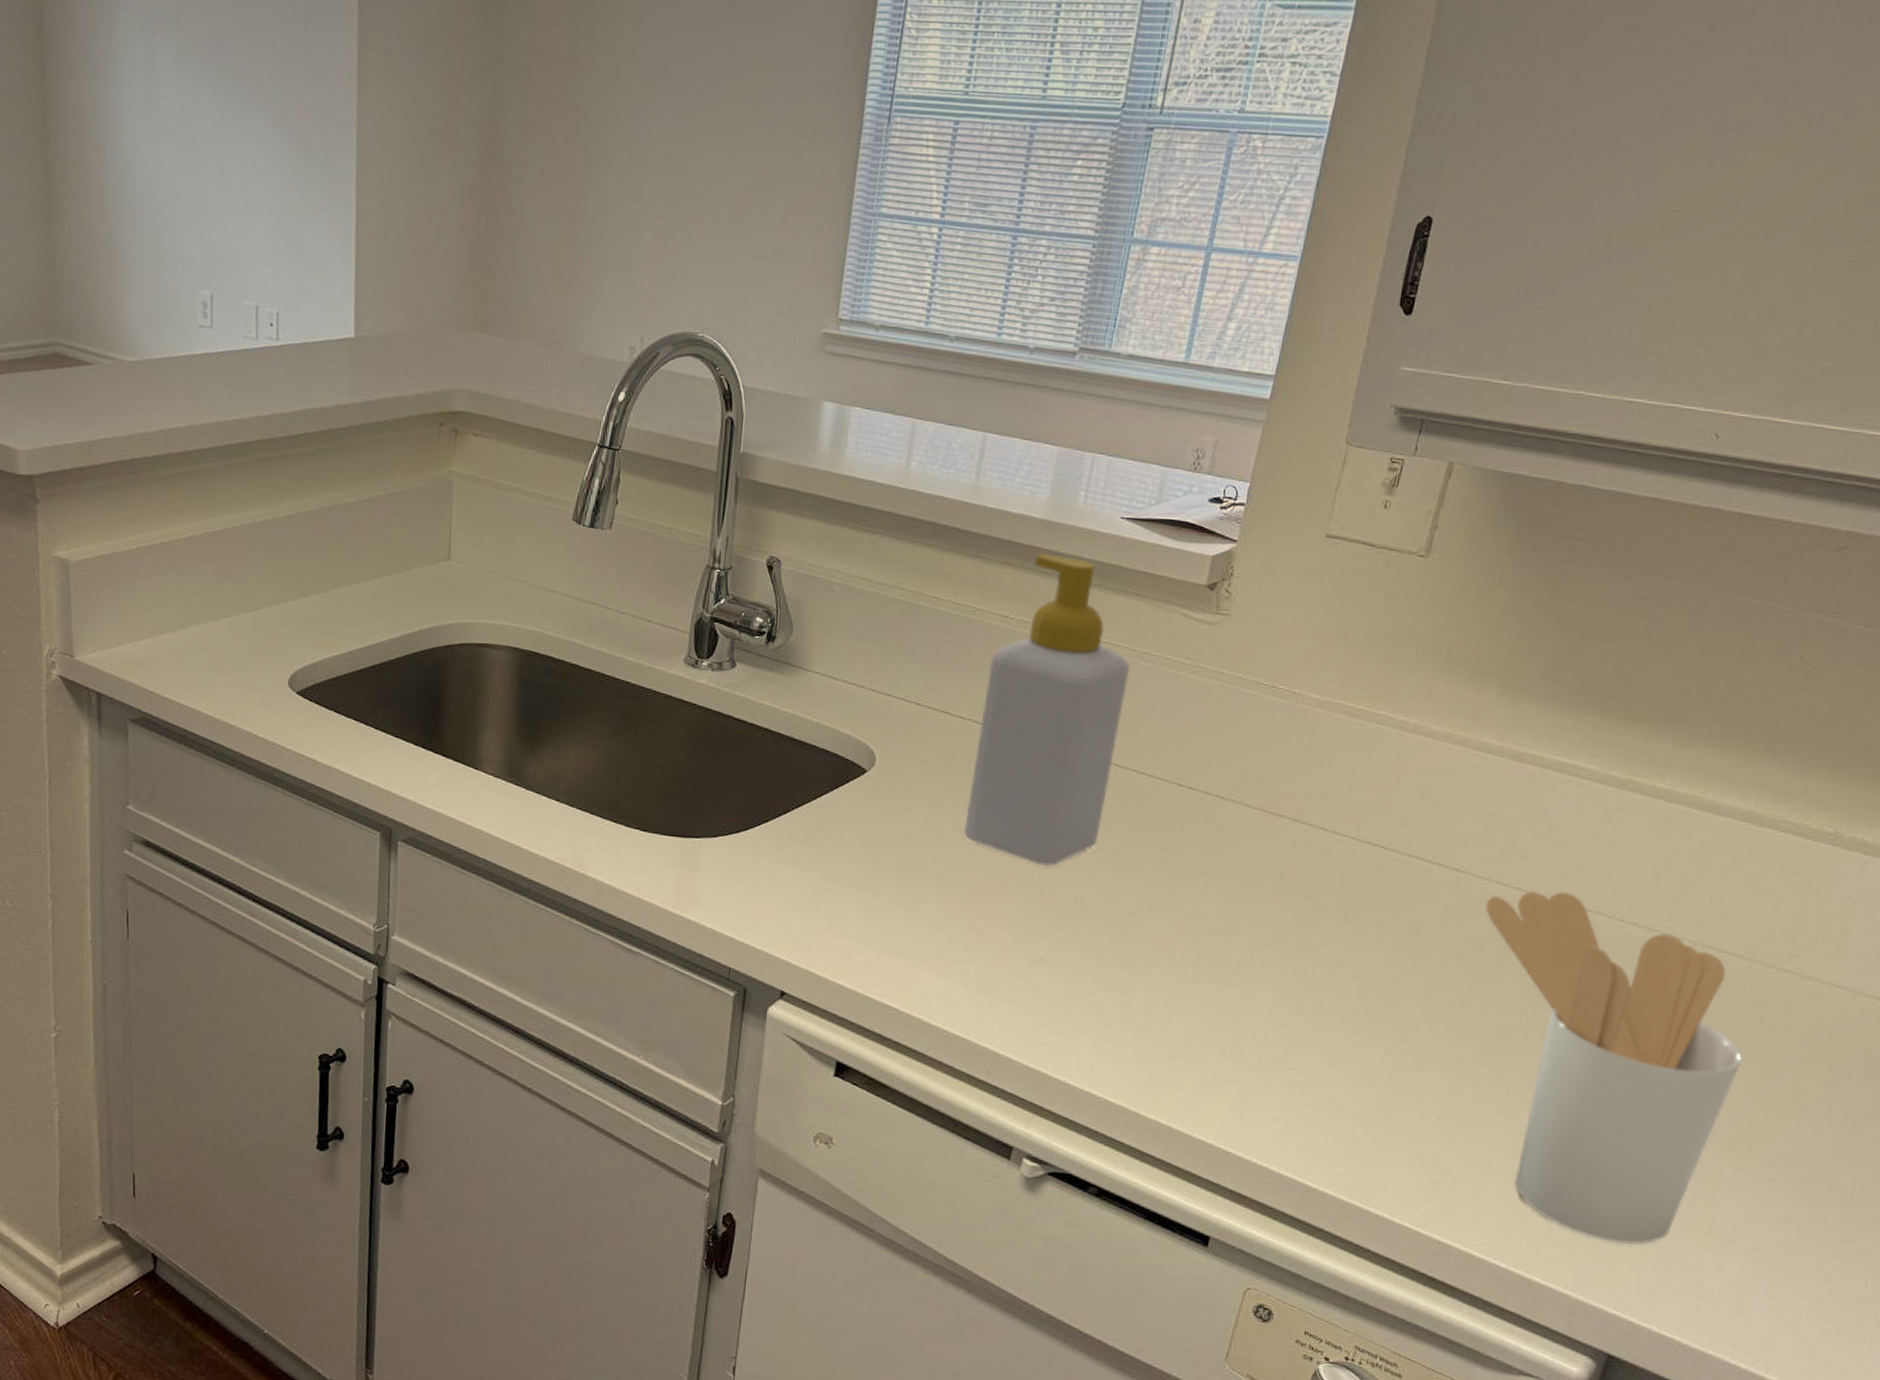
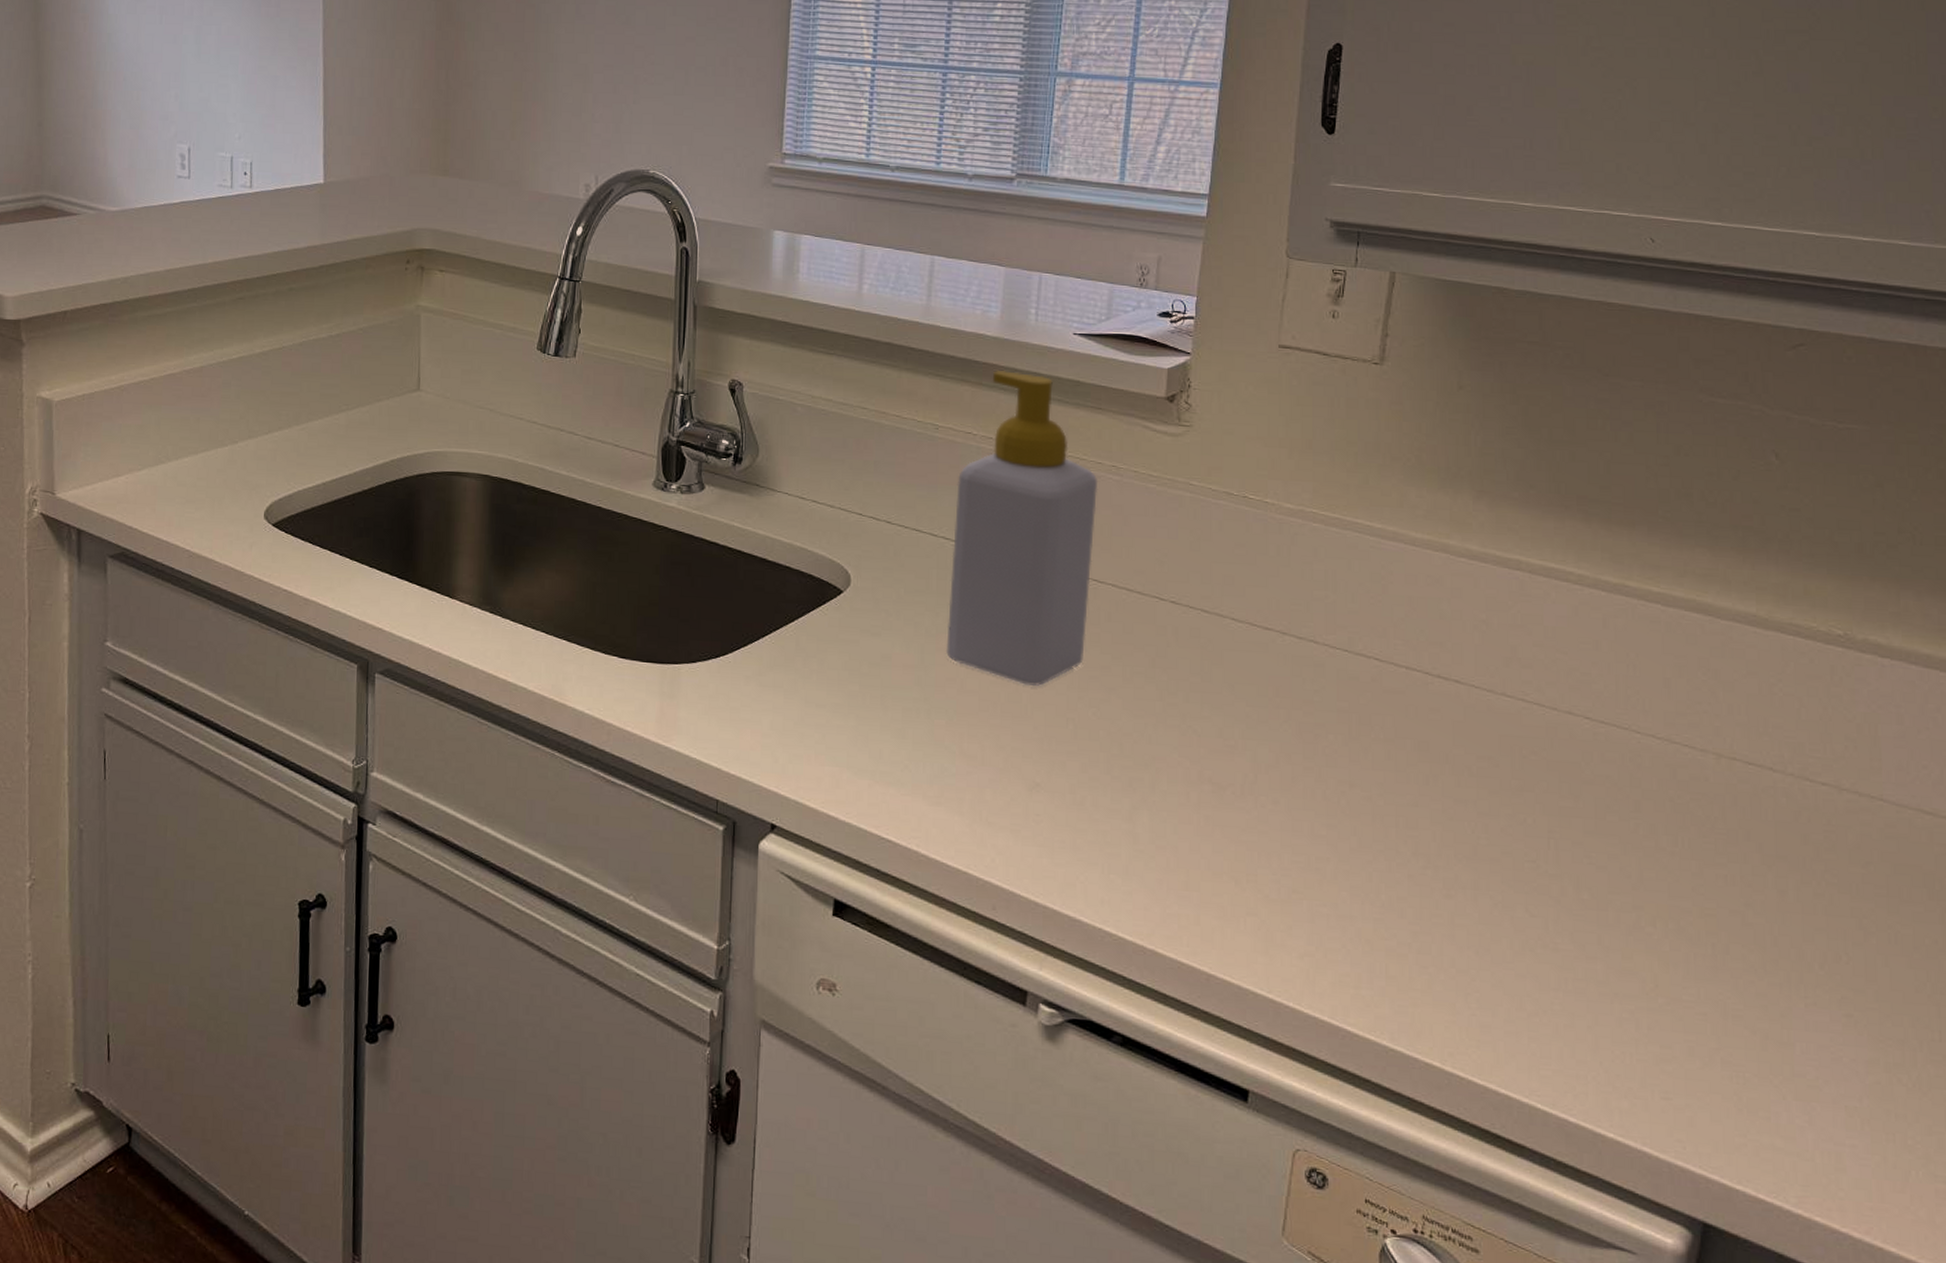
utensil holder: present [1485,890,1742,1245] -> none [1493,702,1792,1093]

